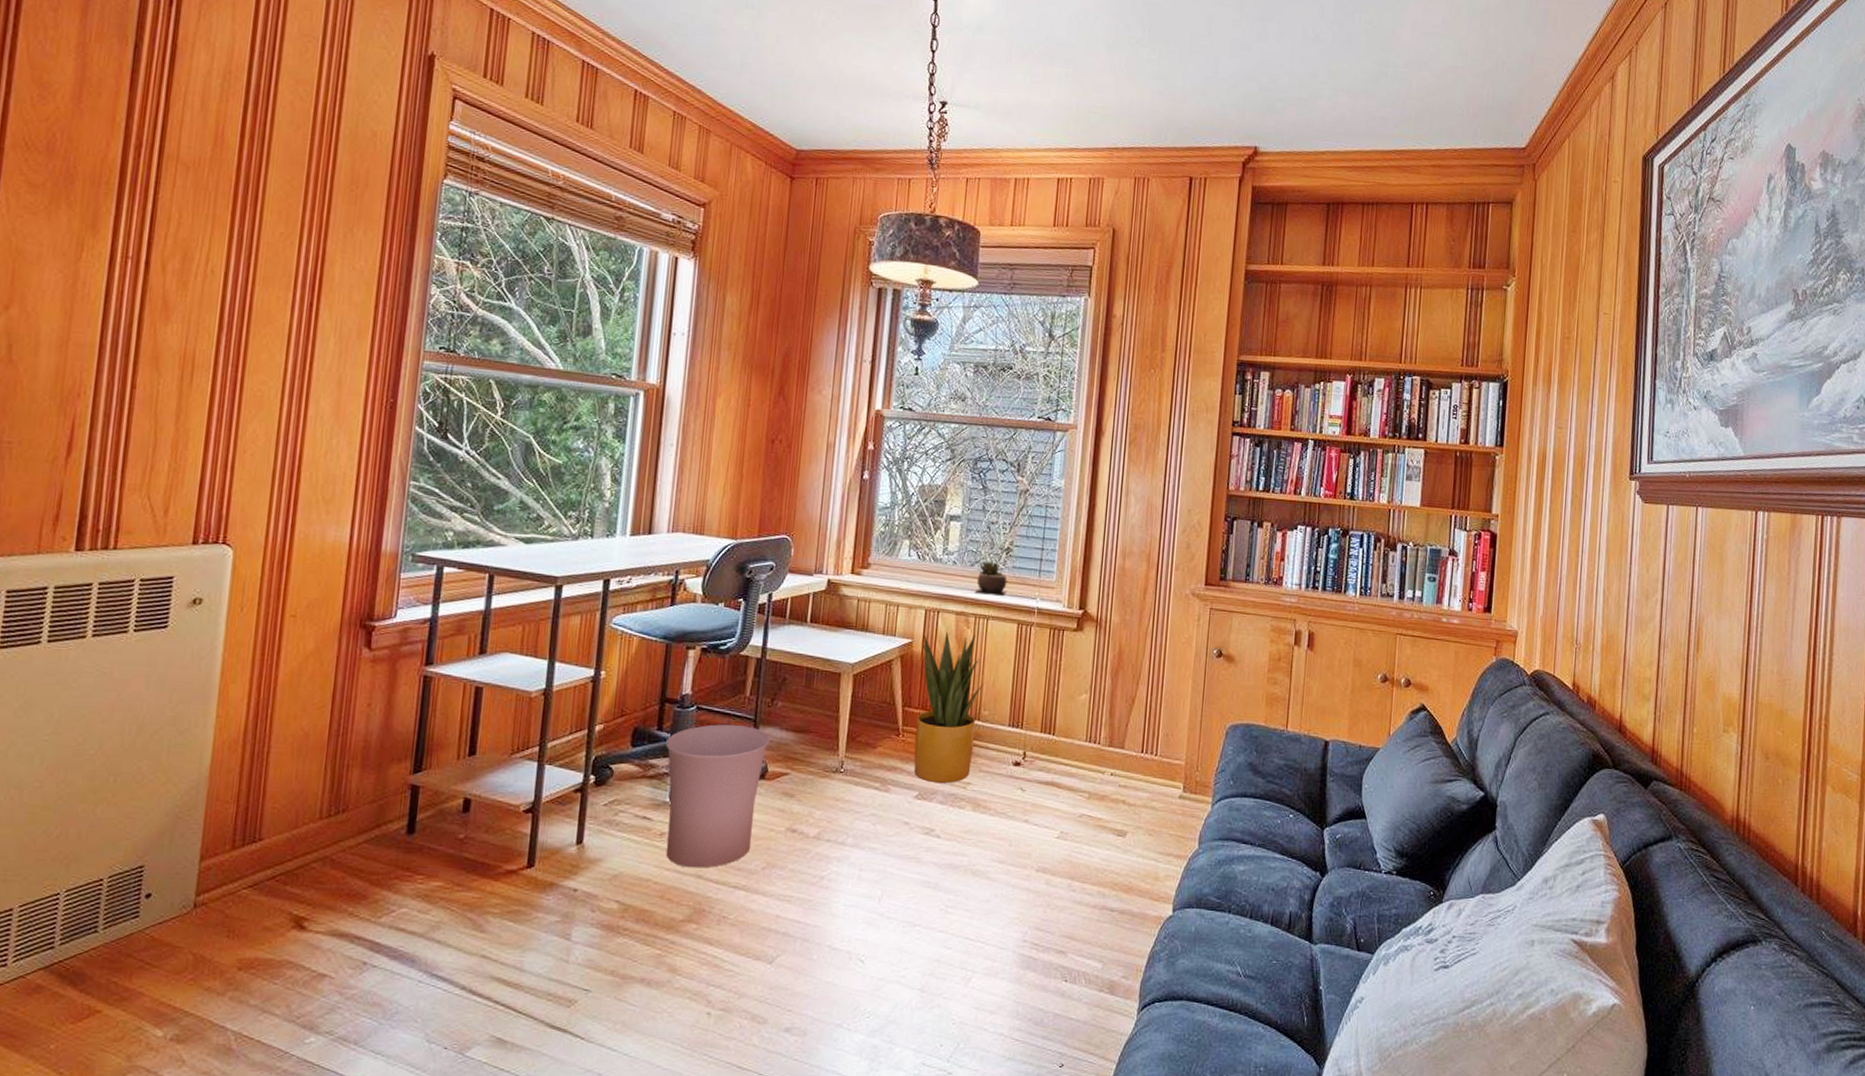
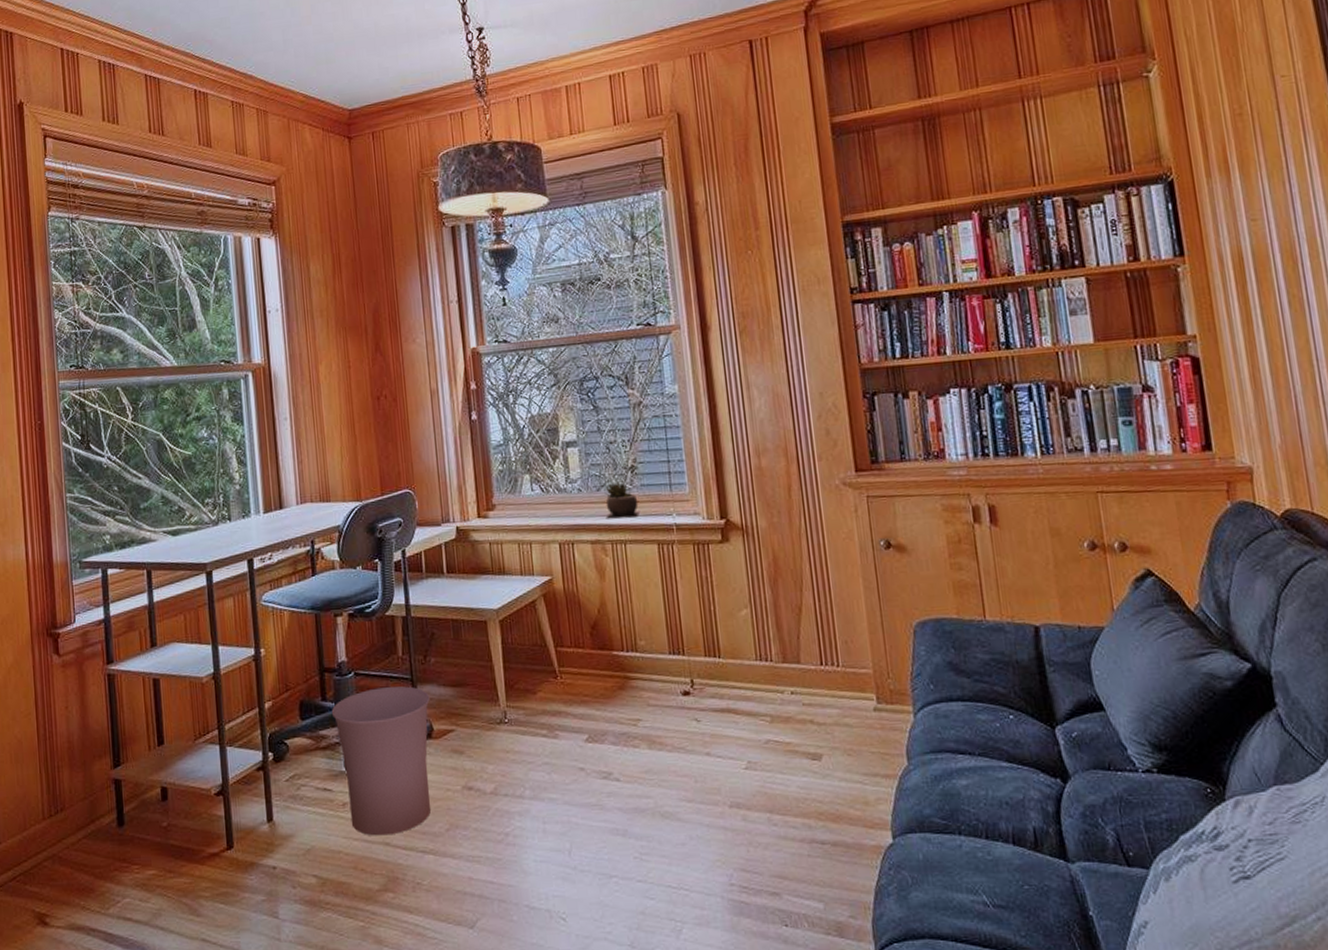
planter: present [913,631,985,783] -> none [561,561,638,723]

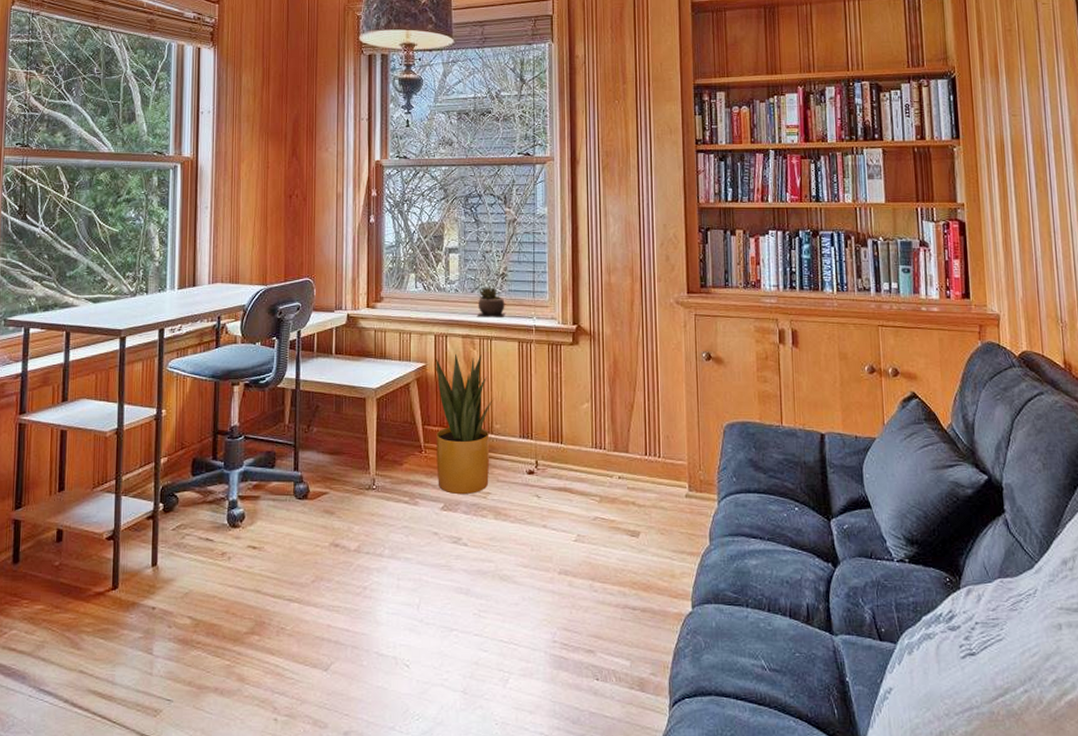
waste bin: present [331,686,431,836] -> none [220,451,309,584]
planter: none [561,561,638,723] -> present [433,353,494,494]

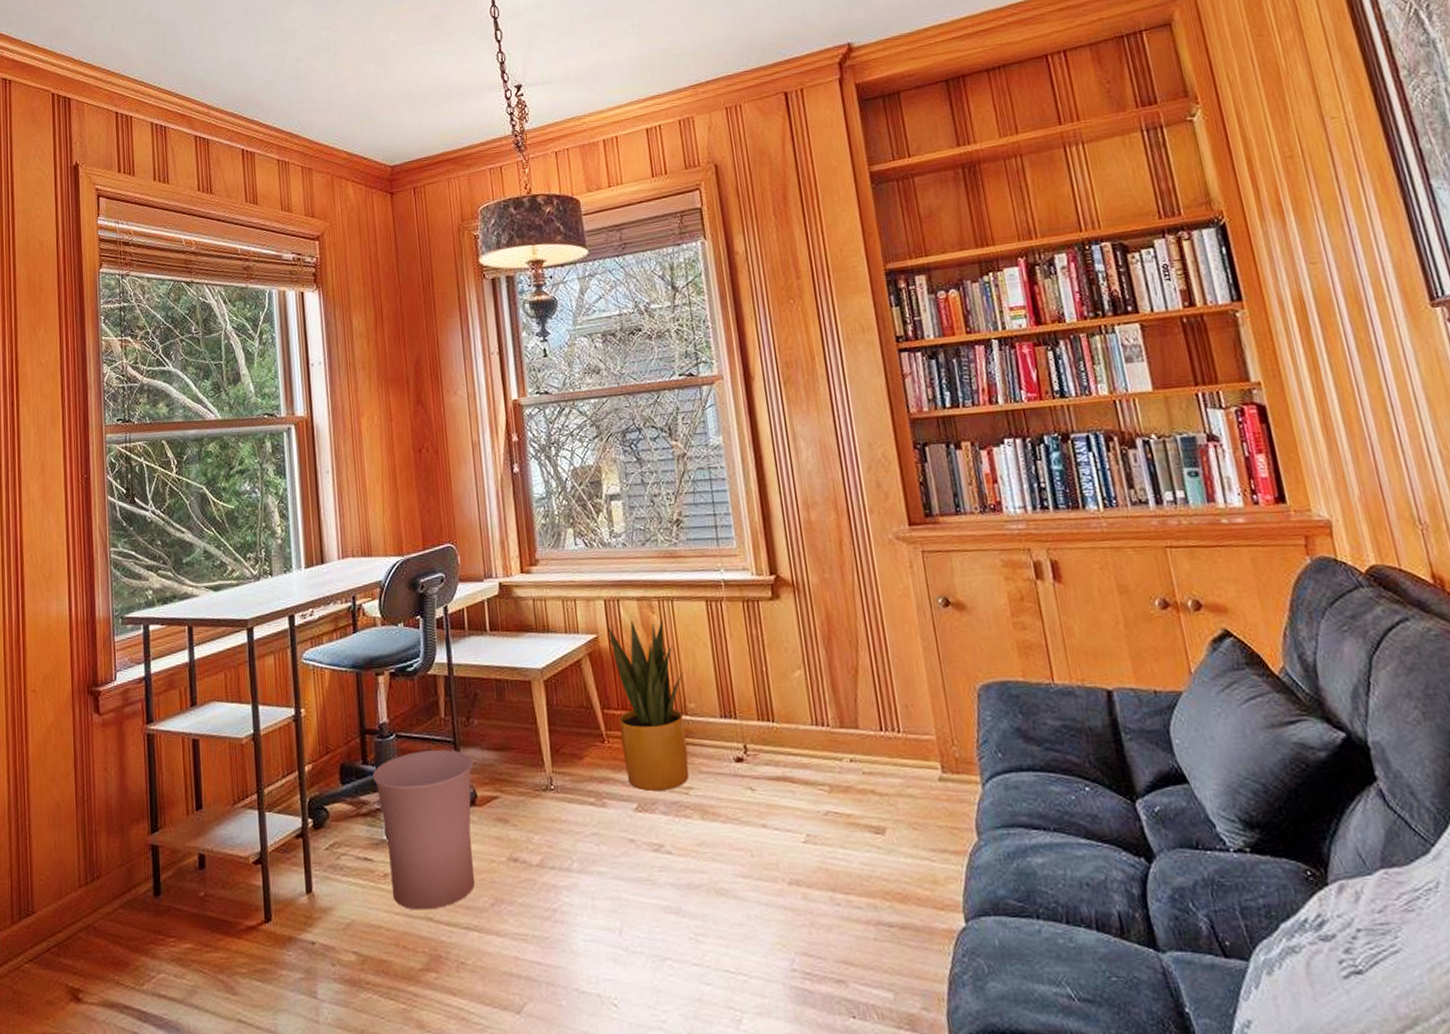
waste bin: none [220,451,309,584] -> present [372,749,475,910]
succulent plant: present [476,285,506,318] -> none [651,535,687,575]

